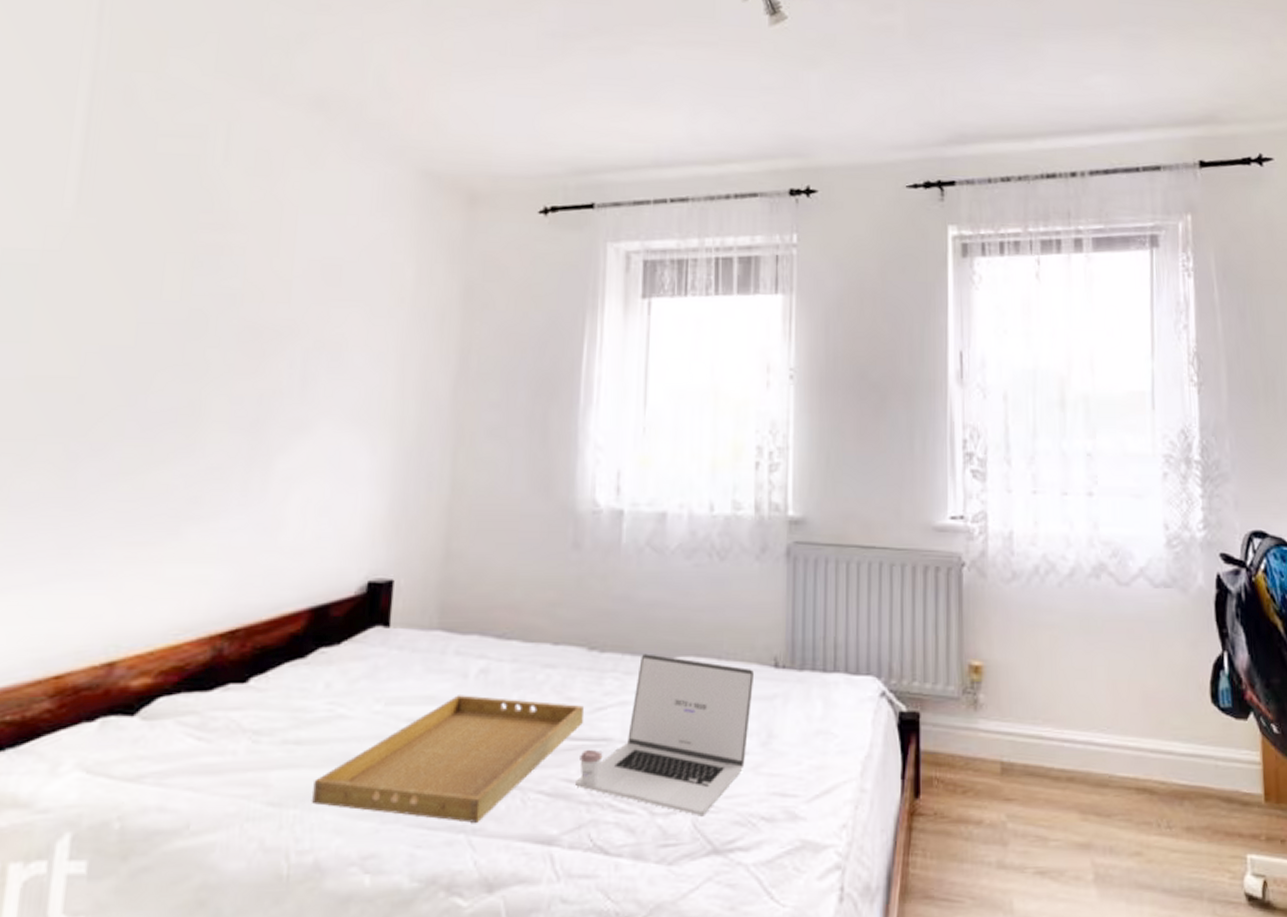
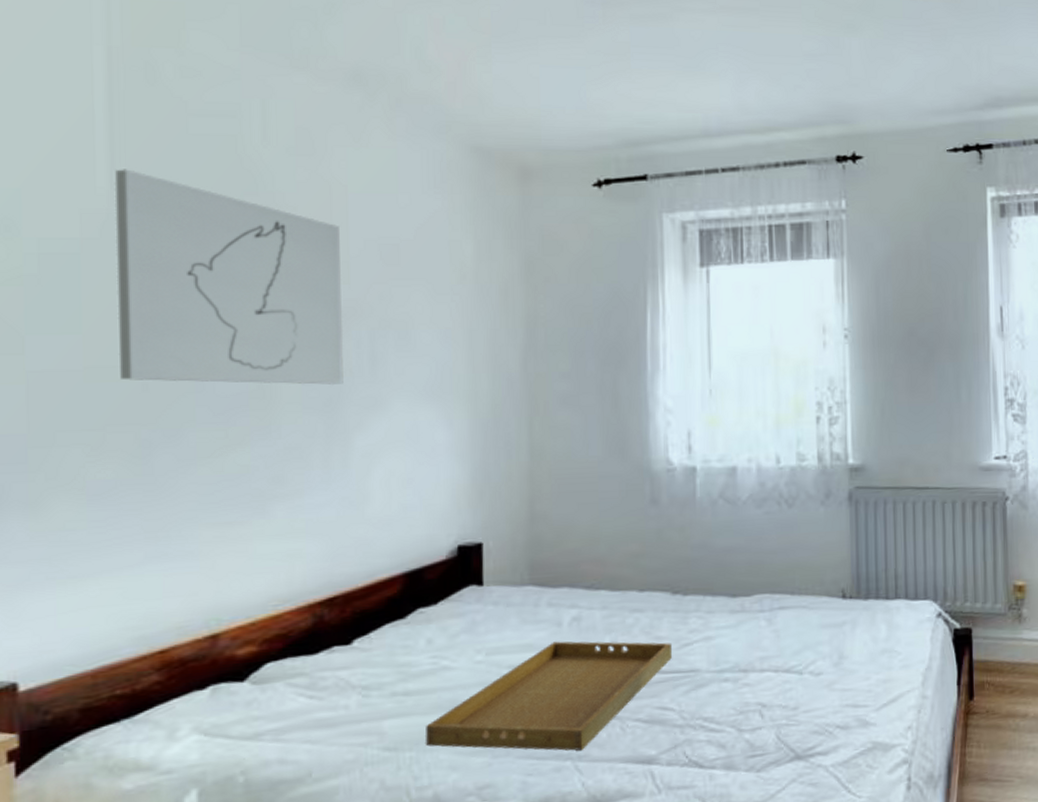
wall art: none [58,185,286,404] -> present [115,169,343,385]
laptop: present [576,653,755,815] -> none [669,593,825,729]

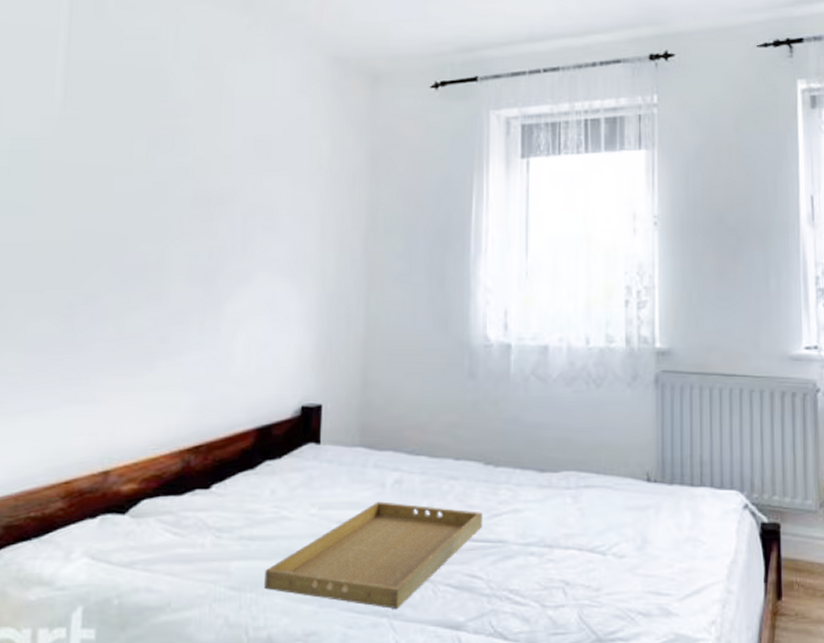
wall art: present [115,169,343,385] -> none [57,83,226,259]

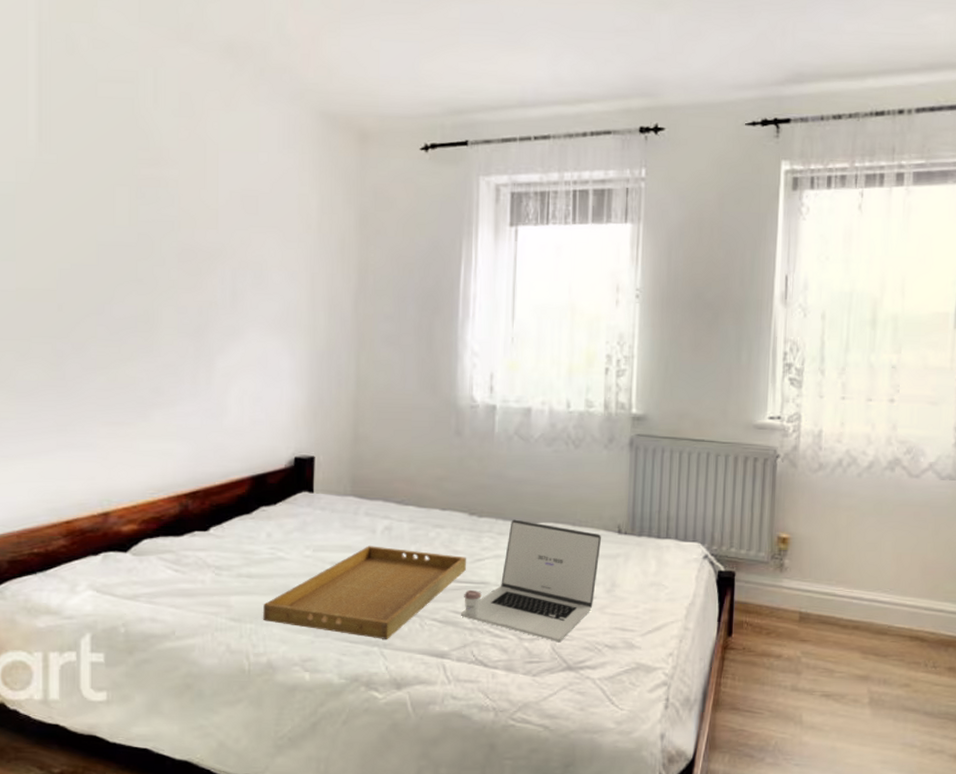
laptop: none [478,468,630,609] -> present [461,519,602,641]

